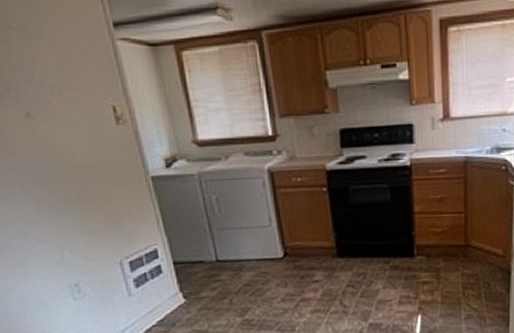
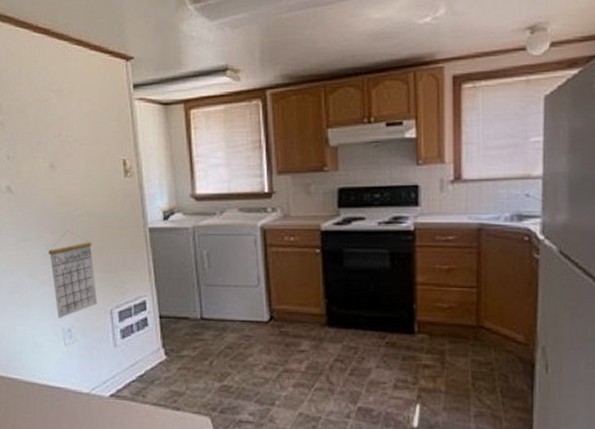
calendar: none [39,184,105,274] -> present [49,231,98,318]

